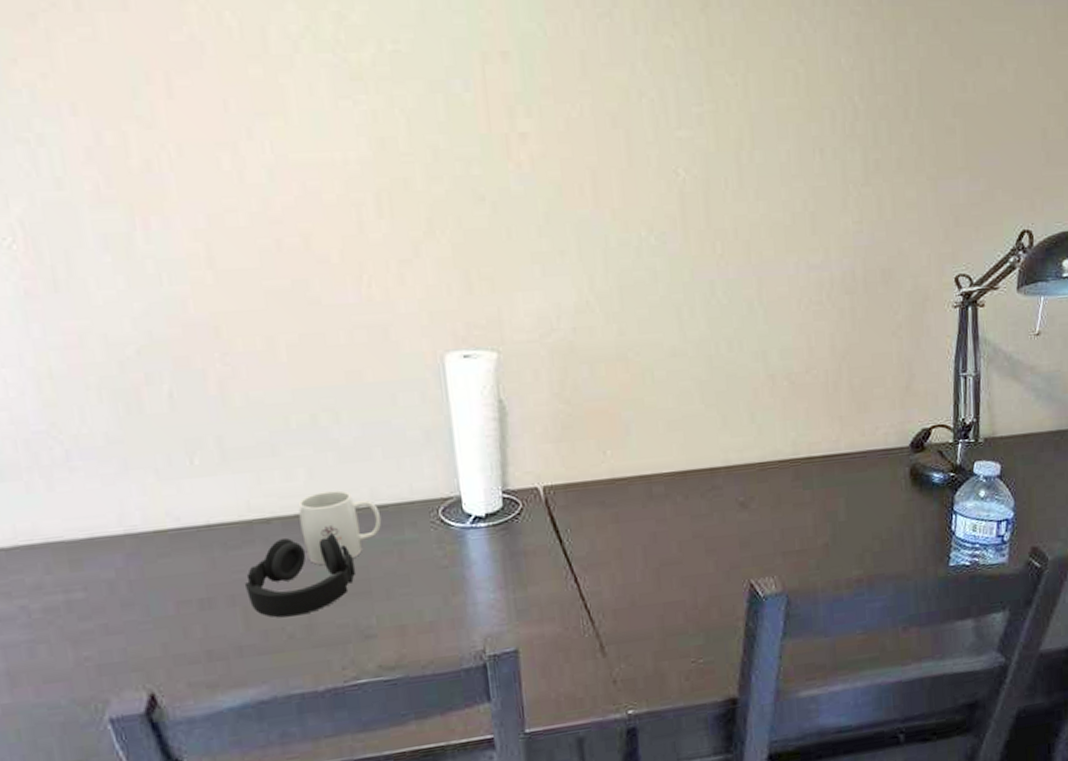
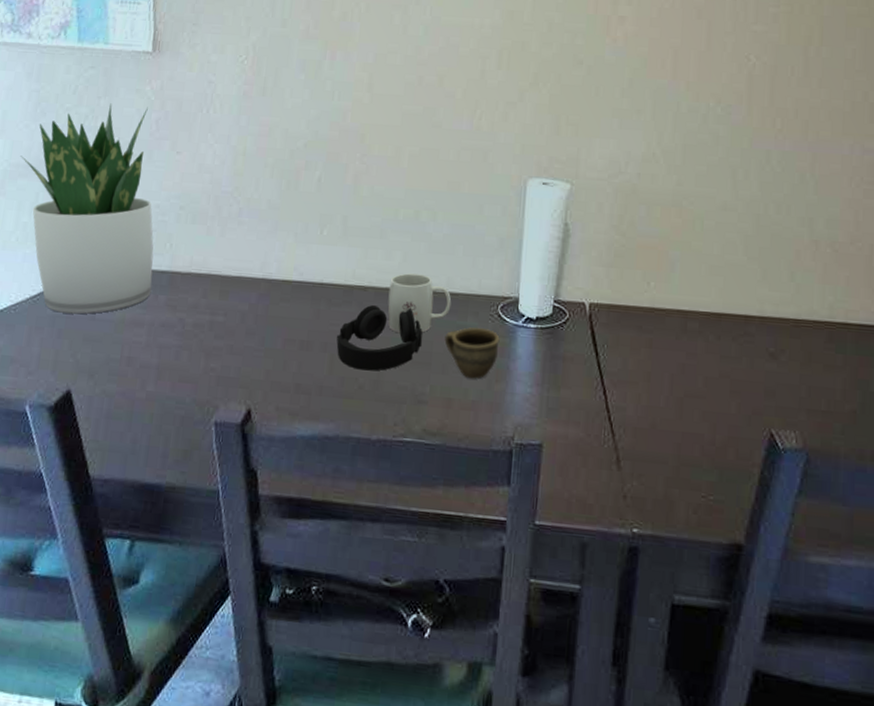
cup: none [381,538,449,598] -> present [444,327,500,379]

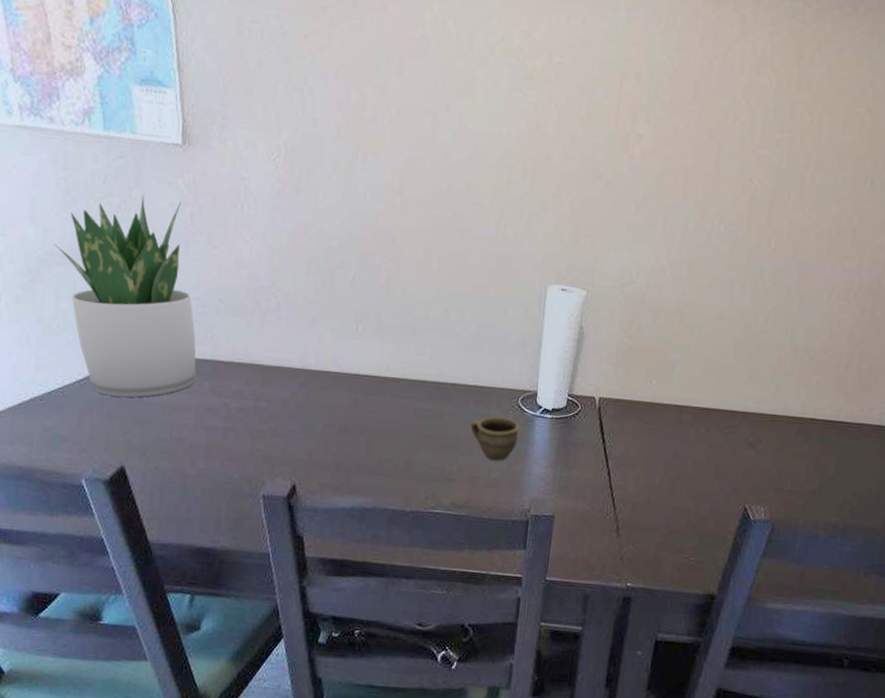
headphones: present [336,305,423,371] -> none [372,395,451,453]
mug: present [387,273,452,334] -> none [419,367,477,421]

